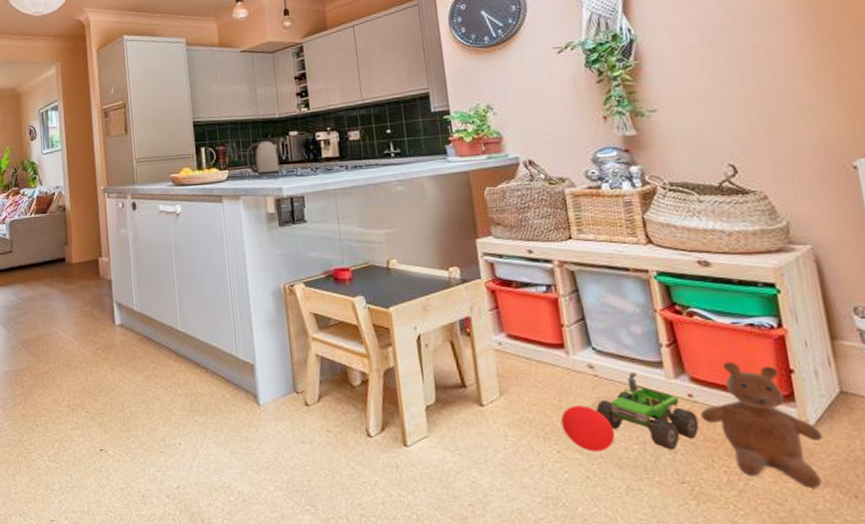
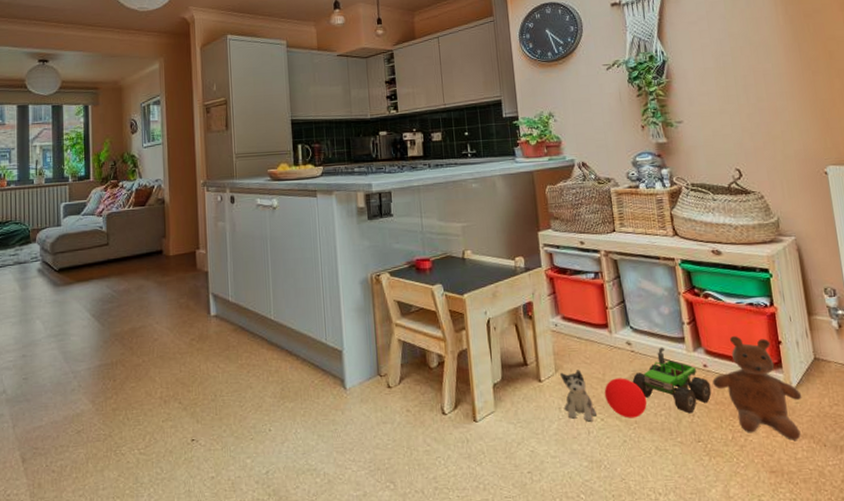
kettle: present [246,140,280,176] -> none [340,139,370,172]
plush toy: none [506,394,551,453] -> present [560,370,596,422]

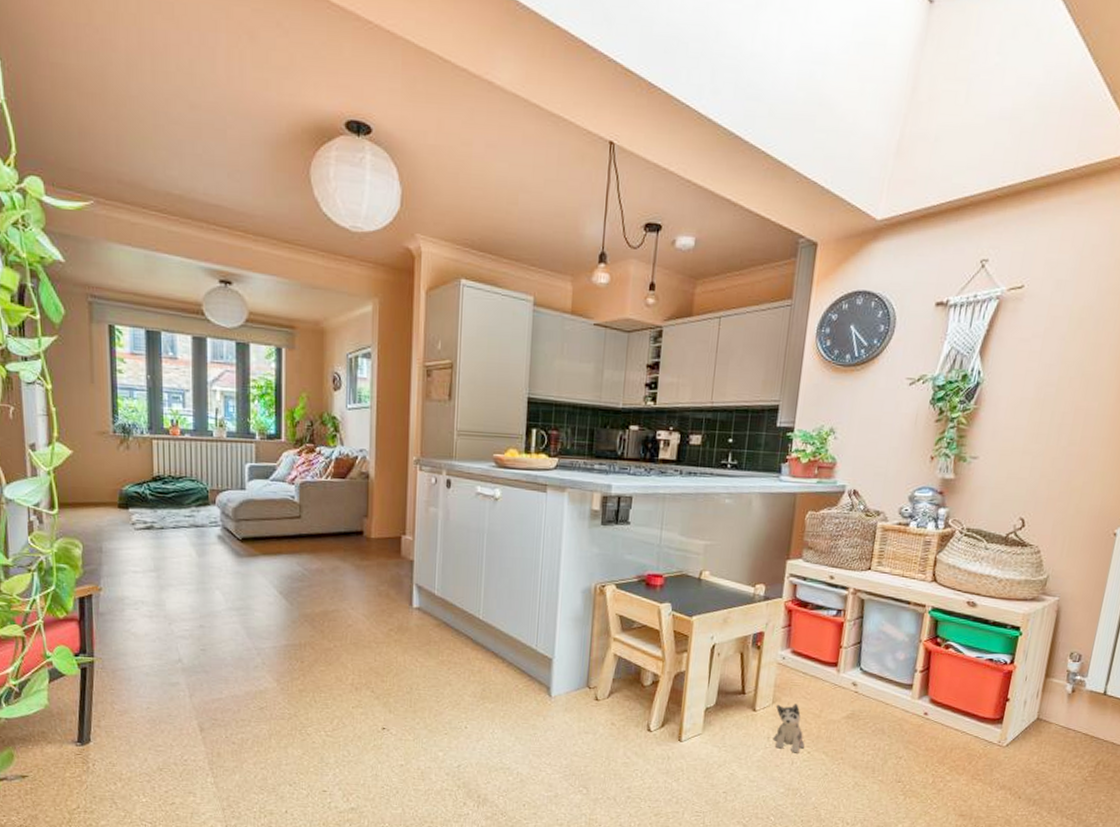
ball: present [604,378,647,418] -> none [816,715,858,755]
toy truck: present [632,347,712,414] -> none [848,691,926,756]
teddy bear: present [712,336,802,440] -> none [928,689,1013,790]

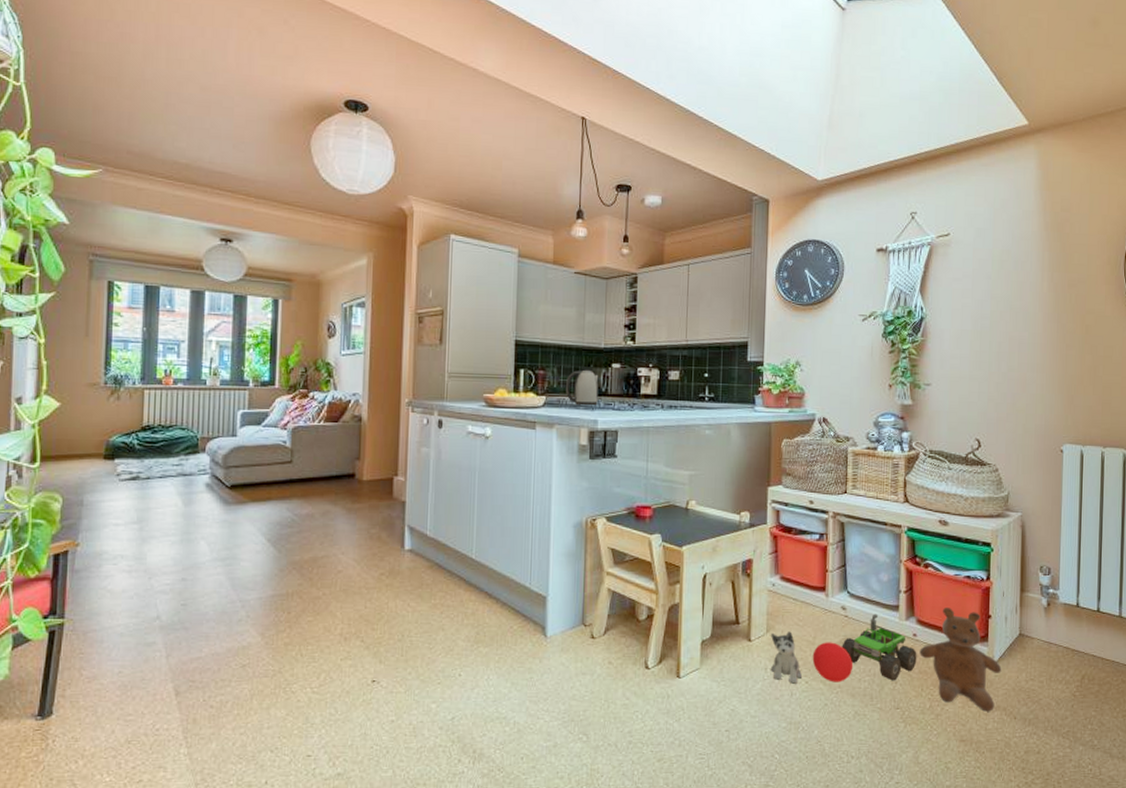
kettle: none [580,431,615,470] -> present [566,369,599,406]
ball: none [816,715,858,755] -> present [812,642,853,682]
toy truck: none [848,691,926,756] -> present [842,614,917,681]
teddy bear: none [928,689,1013,790] -> present [919,608,1002,712]

